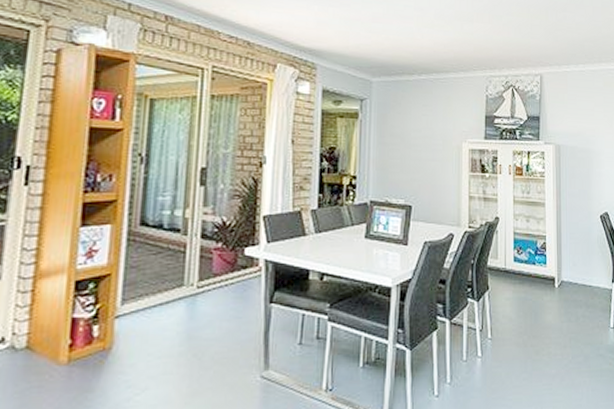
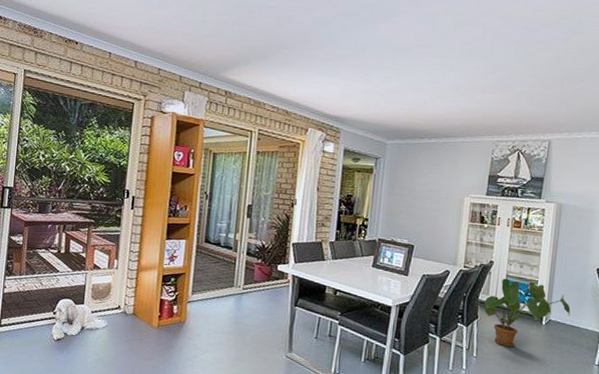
house plant: none [487,236,581,320] -> present [478,278,571,347]

